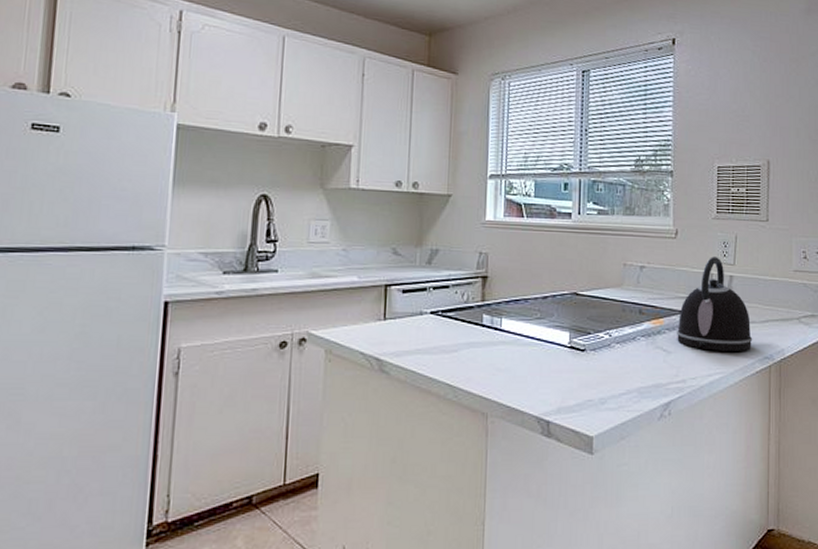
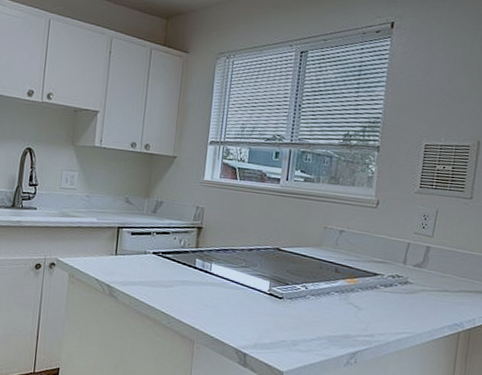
kettle: present [676,256,753,351] -> none [368,227,444,316]

